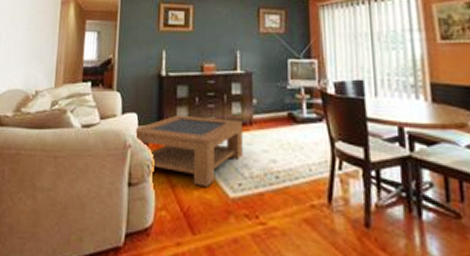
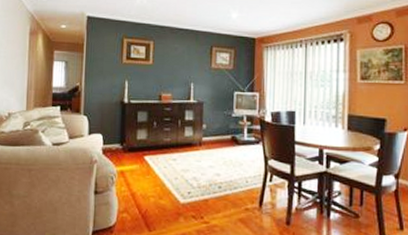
coffee table: present [136,114,244,187] -> none [101,136,194,194]

